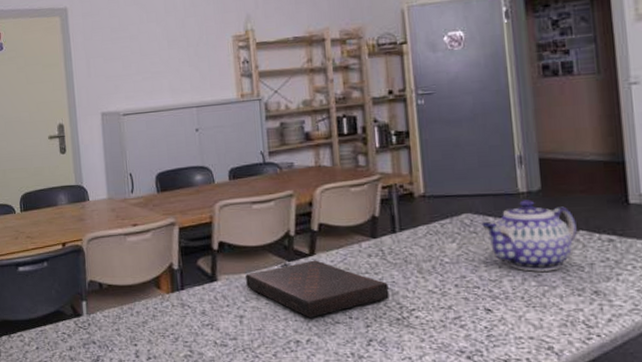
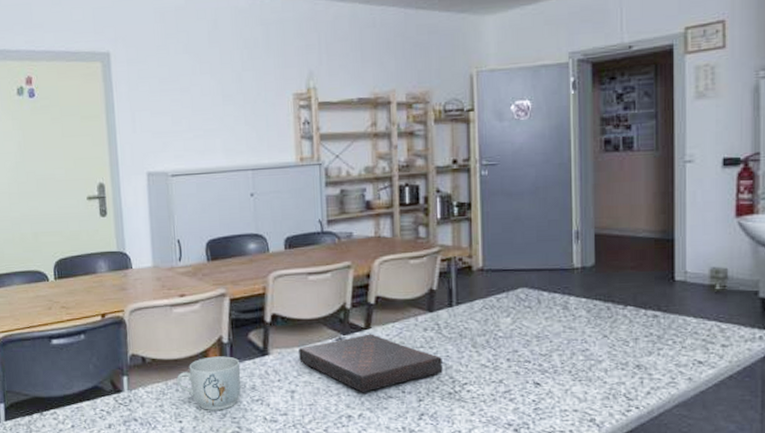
mug: none [131,282,192,334] -> present [176,356,242,410]
teapot: present [481,199,577,272] -> none [536,275,625,346]

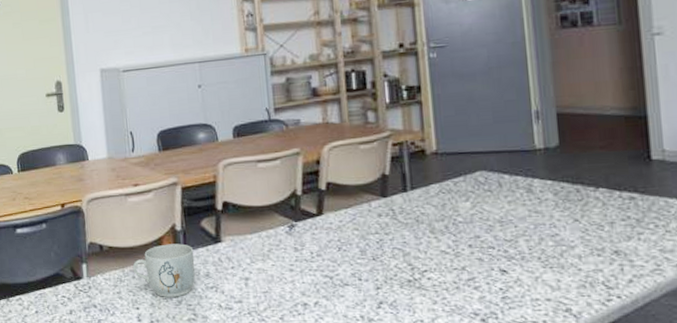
book: present [299,333,443,392] -> none [251,220,400,279]

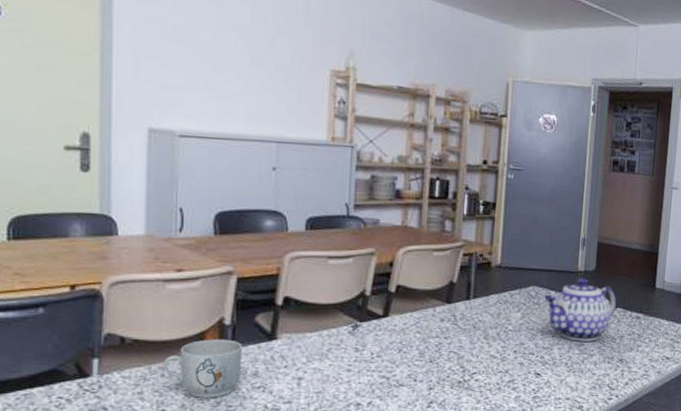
teapot: none [496,156,597,231] -> present [544,278,617,341]

